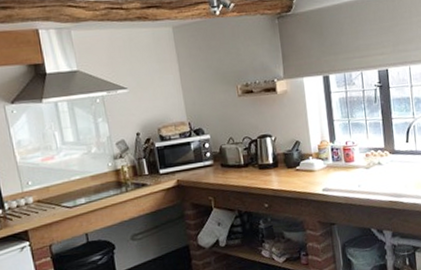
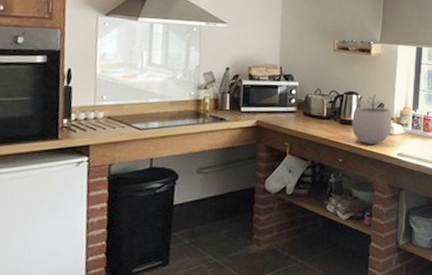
plant pot: none [270,133,312,185] -> present [352,94,393,145]

